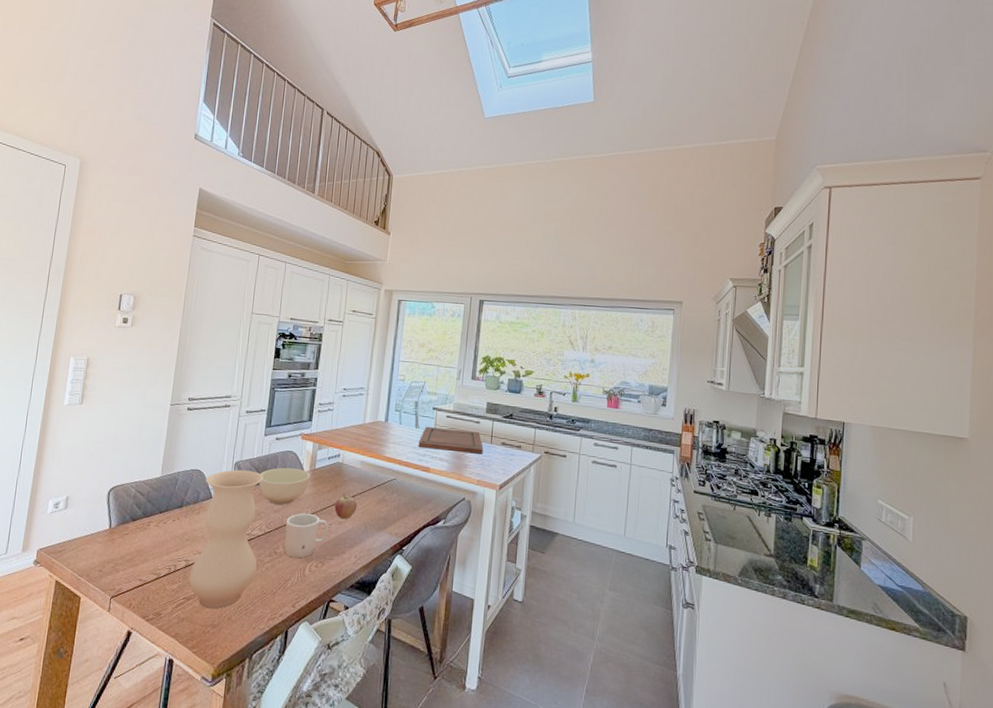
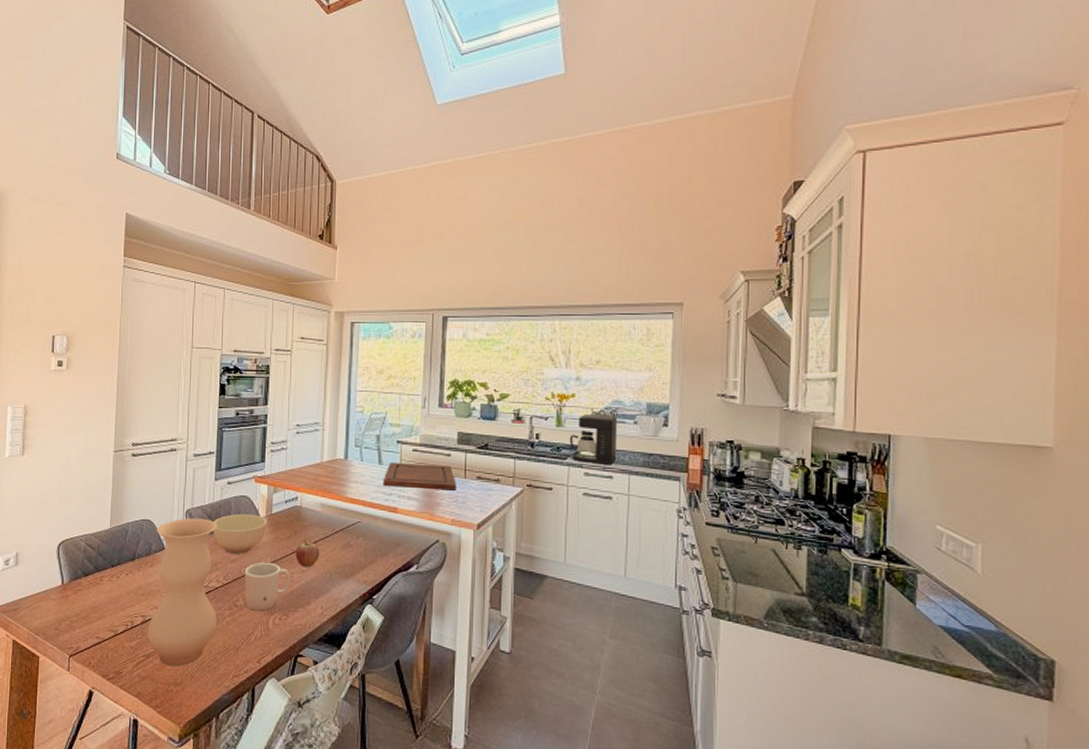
coffee maker: none [582,392,624,437] -> present [569,414,618,465]

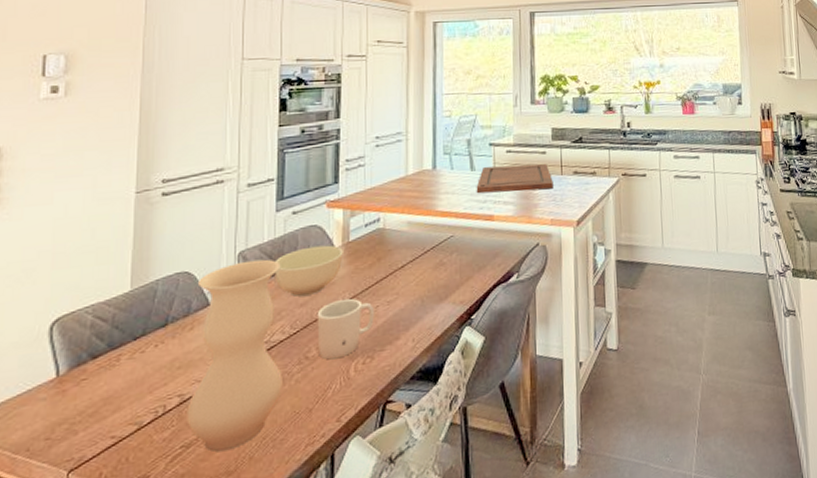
fruit: present [295,540,320,567] -> none [379,266,409,297]
coffee maker: present [569,414,618,465] -> none [658,98,701,146]

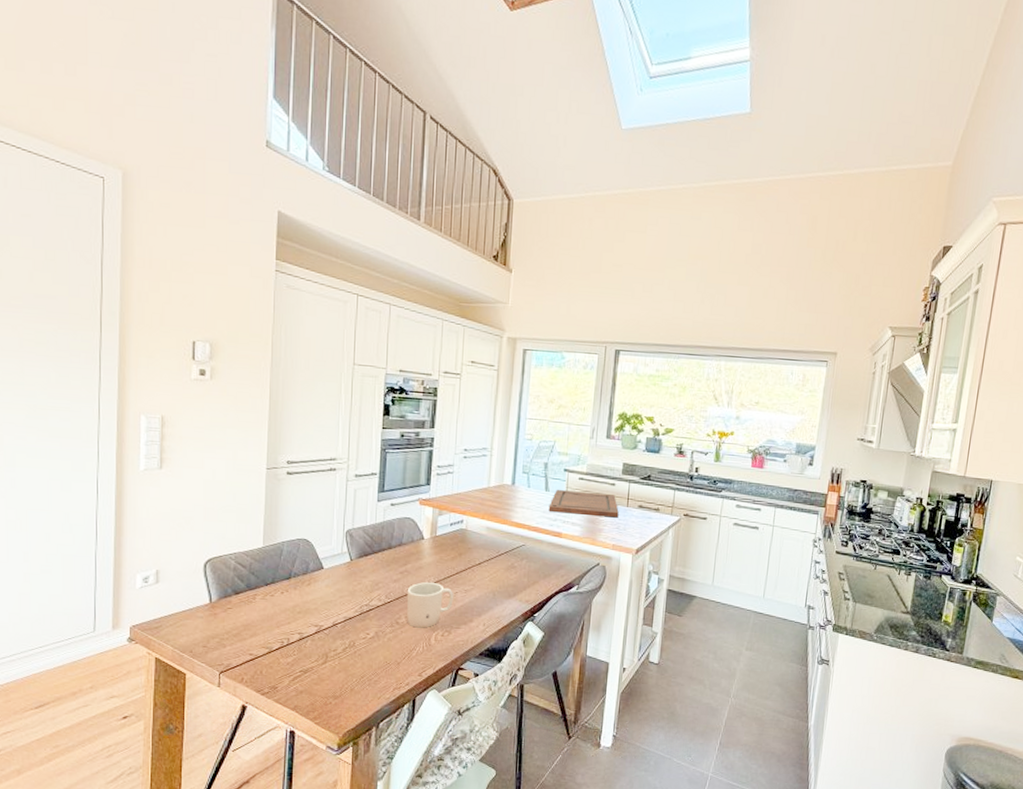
vase: present [186,259,284,452] -> none [304,538,380,681]
bowl: present [274,245,343,297] -> none [374,535,431,574]

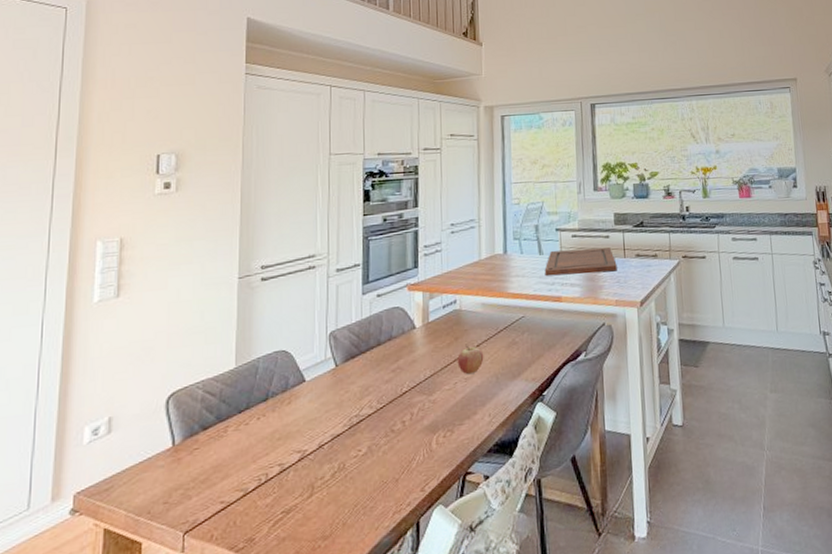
mug: present [406,581,454,628] -> none [401,375,454,433]
fruit: none [459,561,484,587] -> present [457,345,484,374]

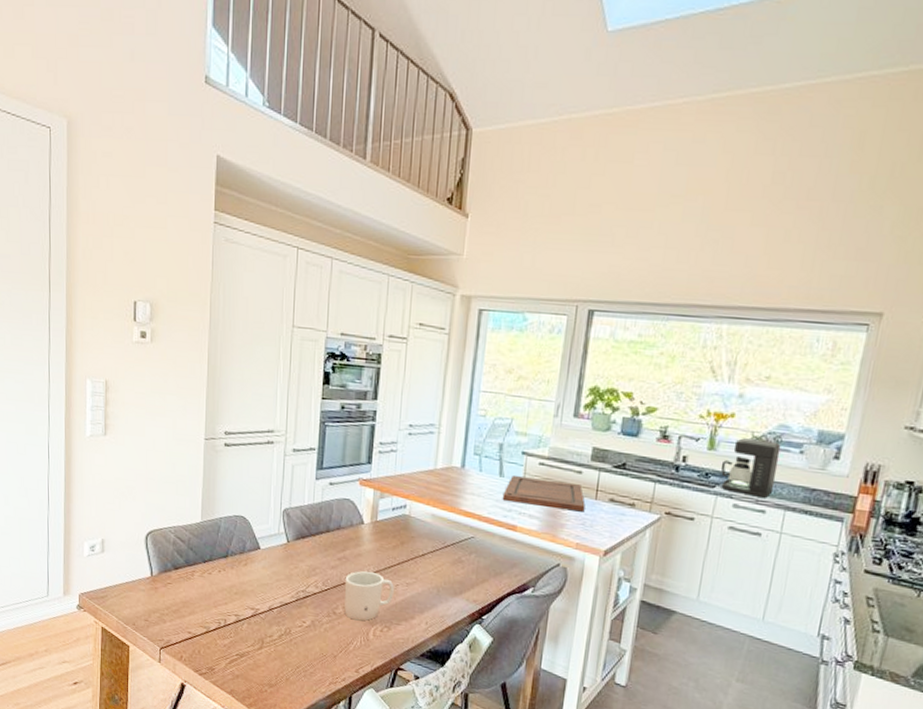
mug: none [401,375,454,433] -> present [343,571,395,621]
fruit: present [457,345,484,374] -> none [401,551,428,580]
coffee maker: none [715,182,758,229] -> present [720,438,781,498]

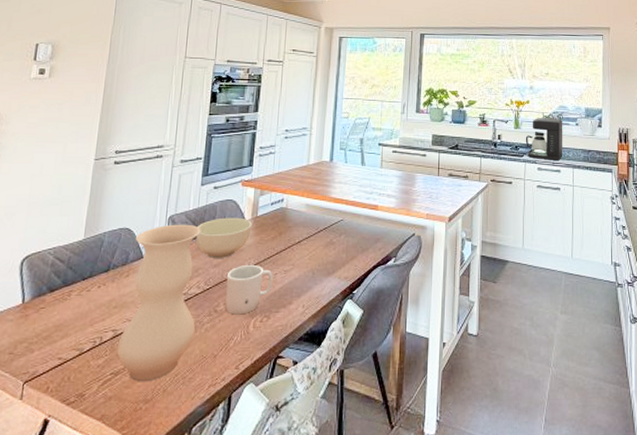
vase: none [241,518,317,668] -> present [117,224,201,382]
bowl: none [311,517,371,561] -> present [195,217,252,258]
cutting board: present [502,476,586,512] -> none [365,164,431,187]

